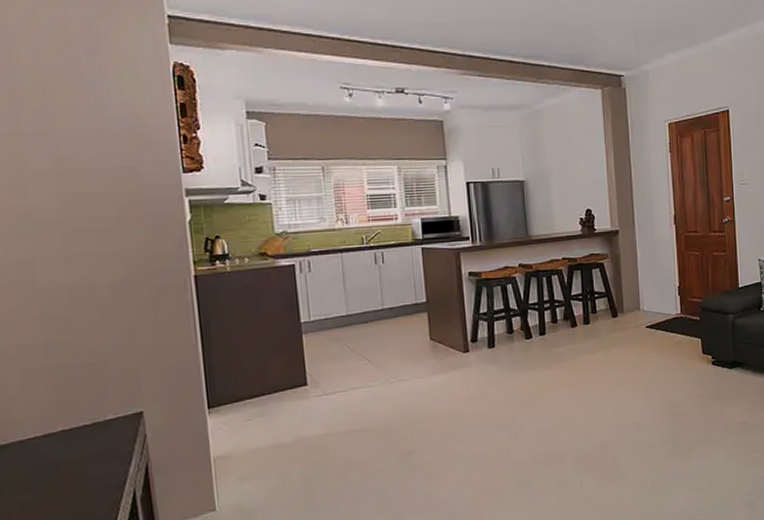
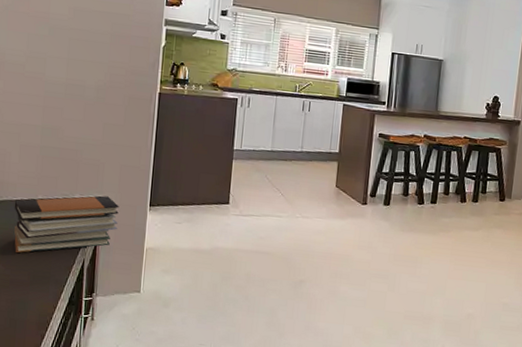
book stack: none [25,408,171,503] -> present [13,195,119,254]

